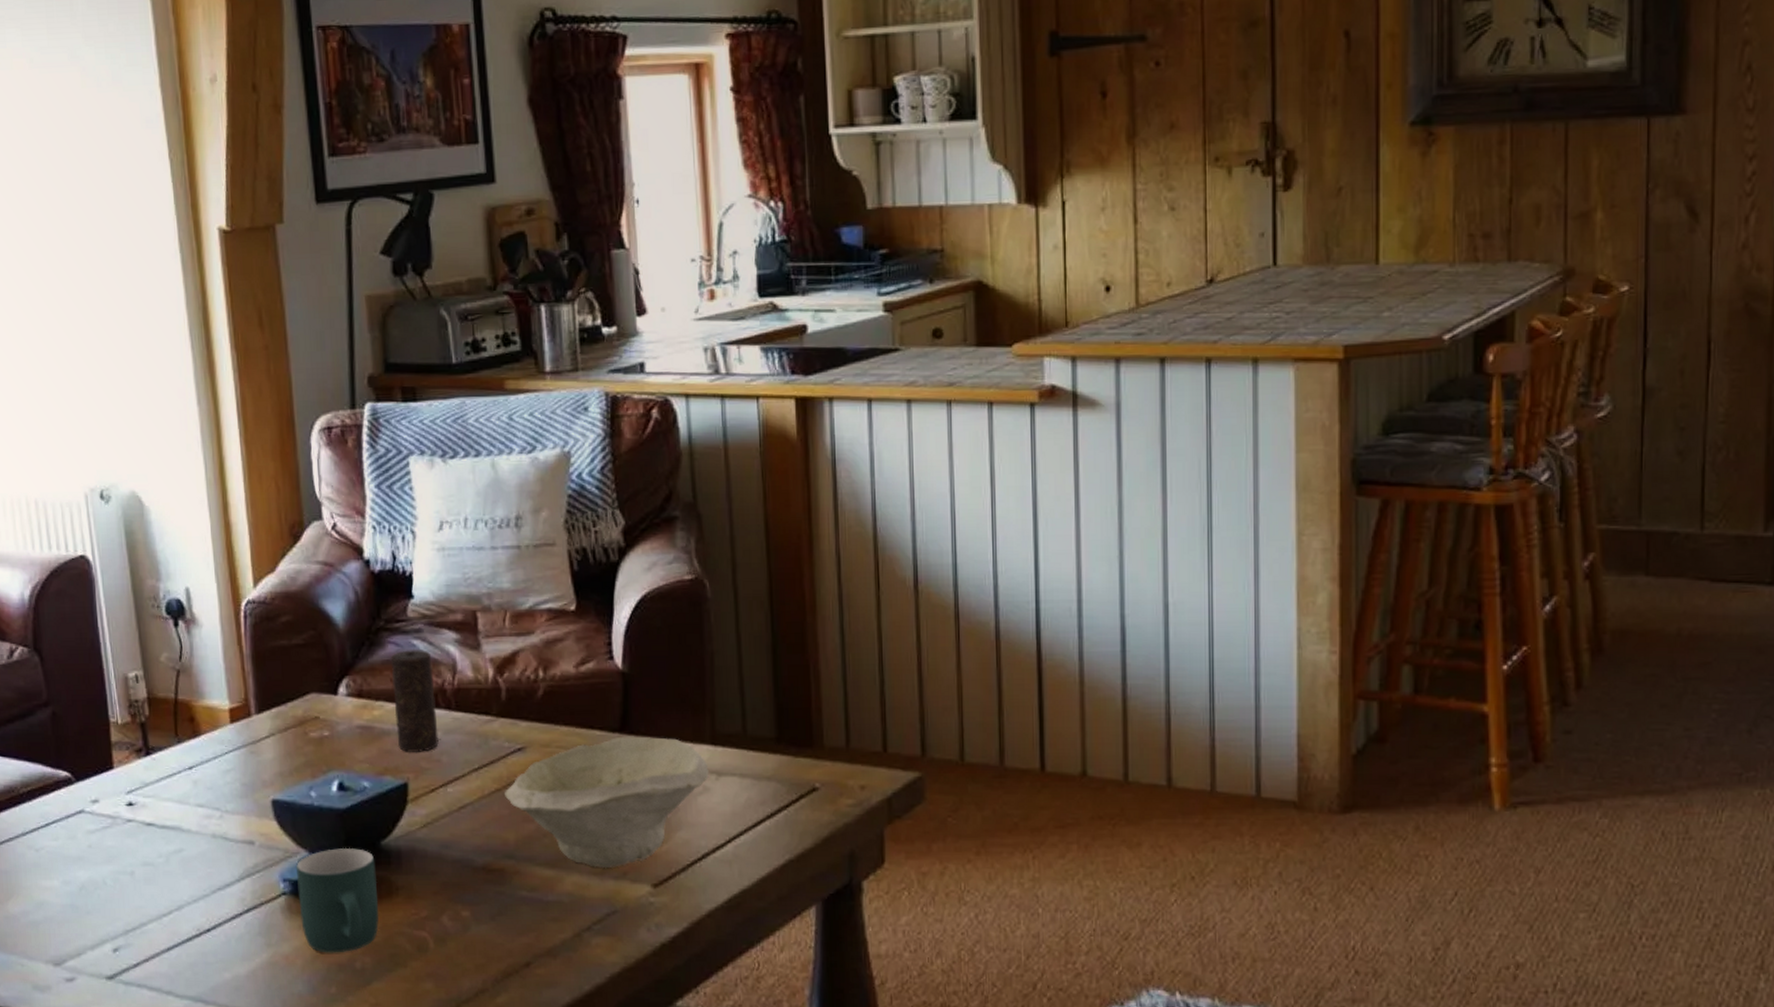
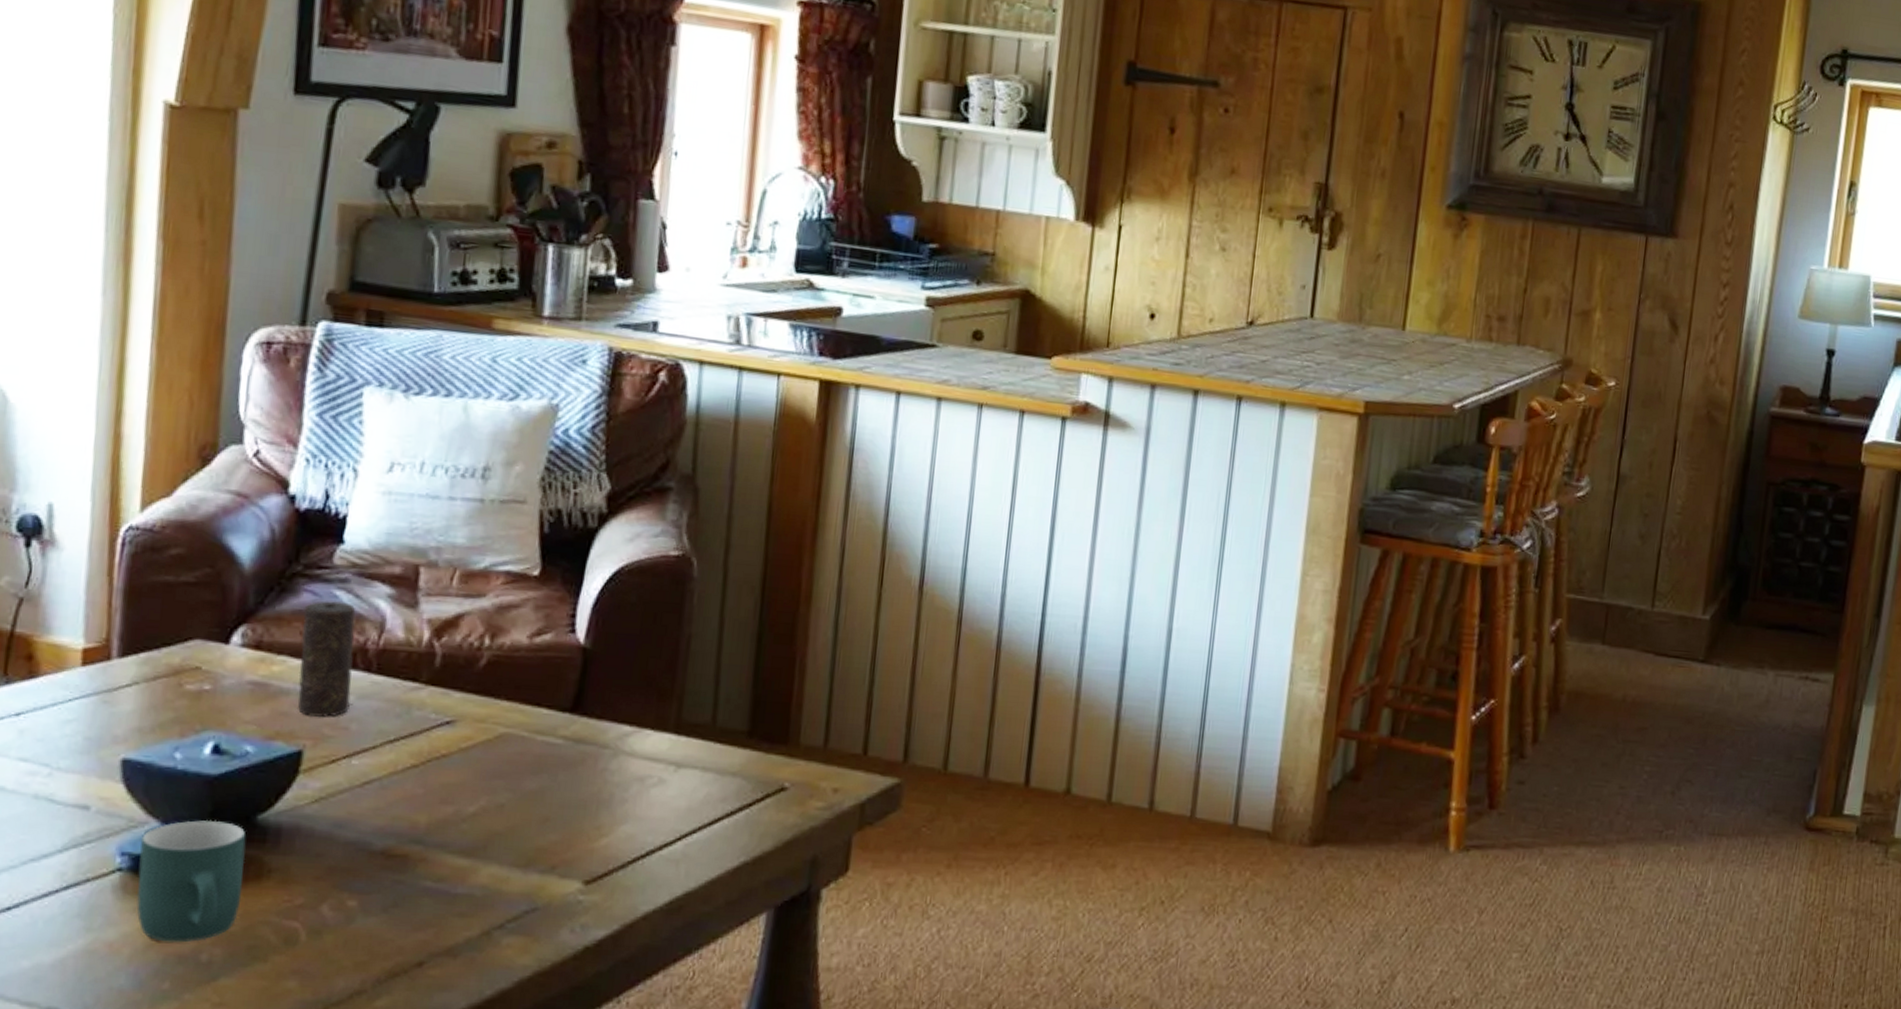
bowl: present [505,736,710,869] -> none [422,717,669,861]

